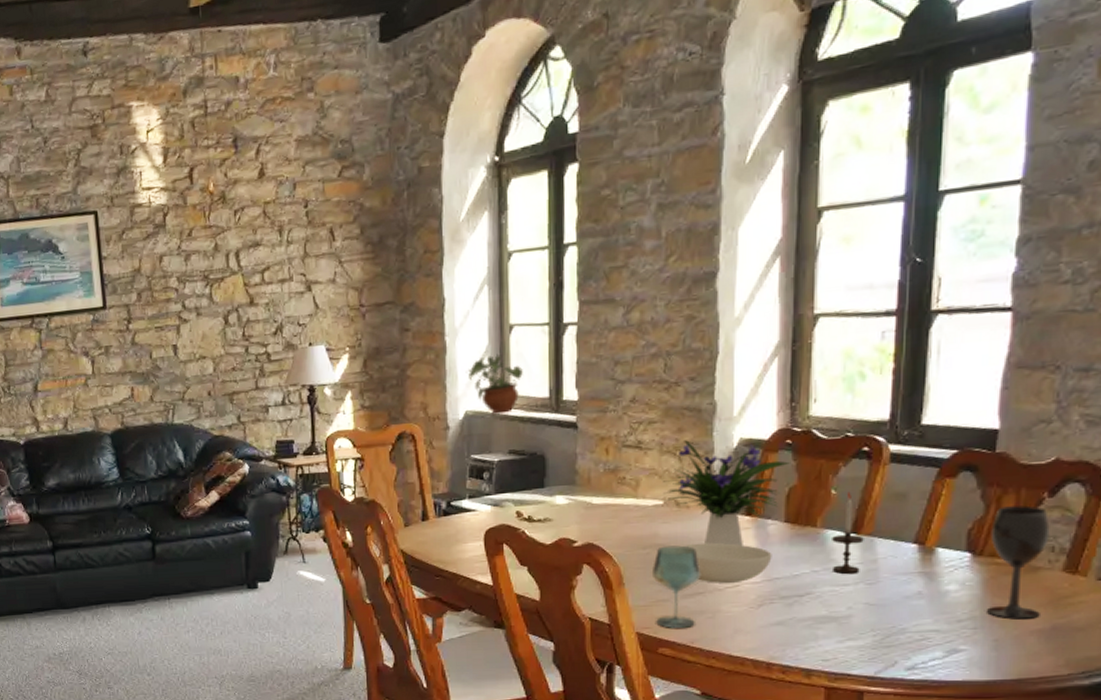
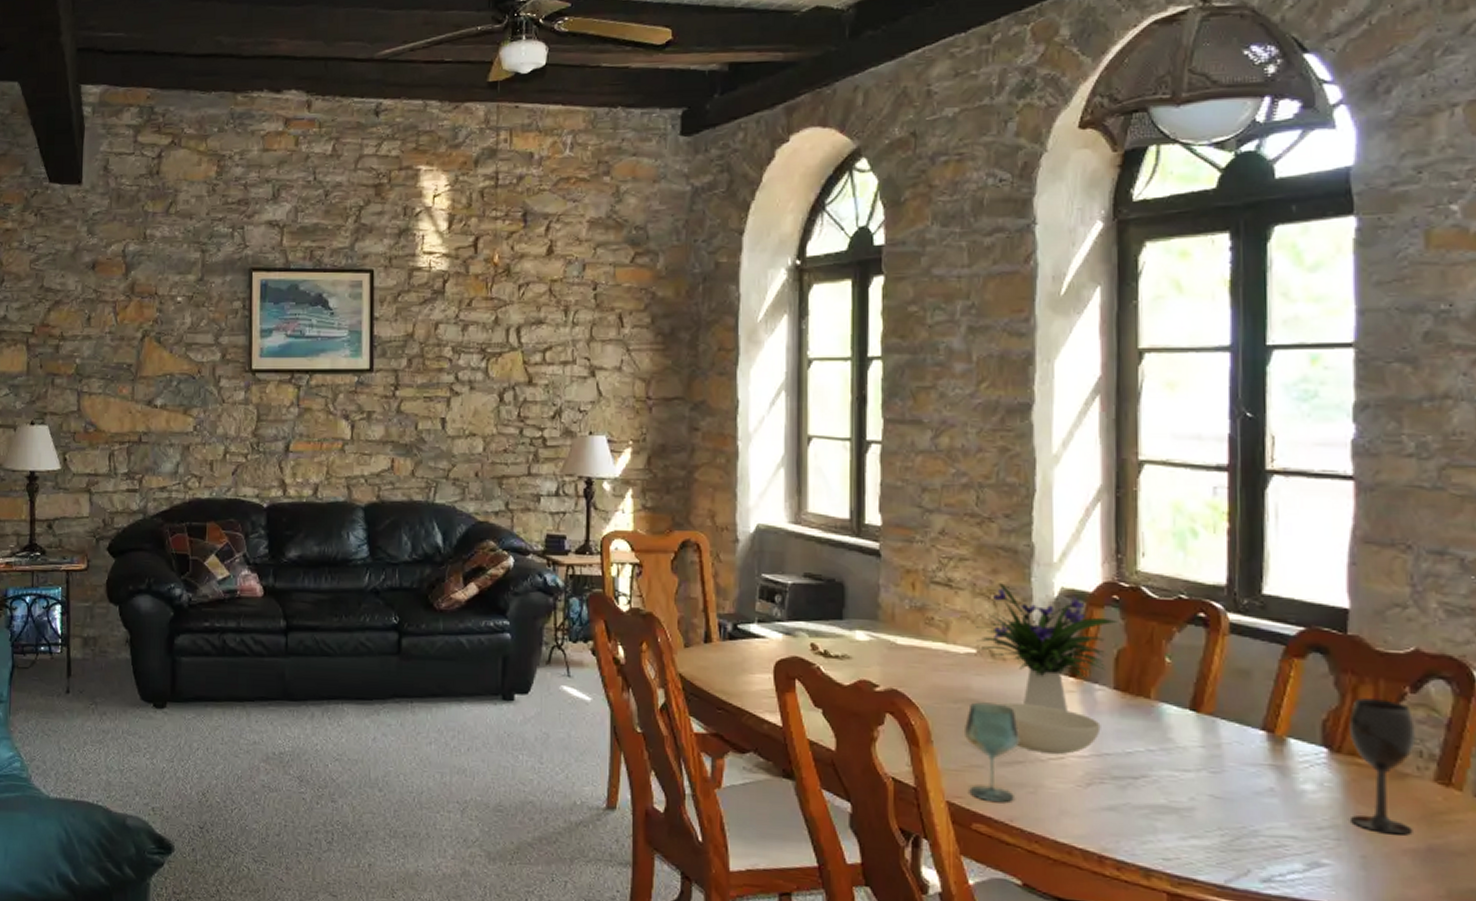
potted plant: present [465,350,523,414] -> none [758,460,821,531]
candlestick: present [832,491,864,574] -> none [1168,661,1205,758]

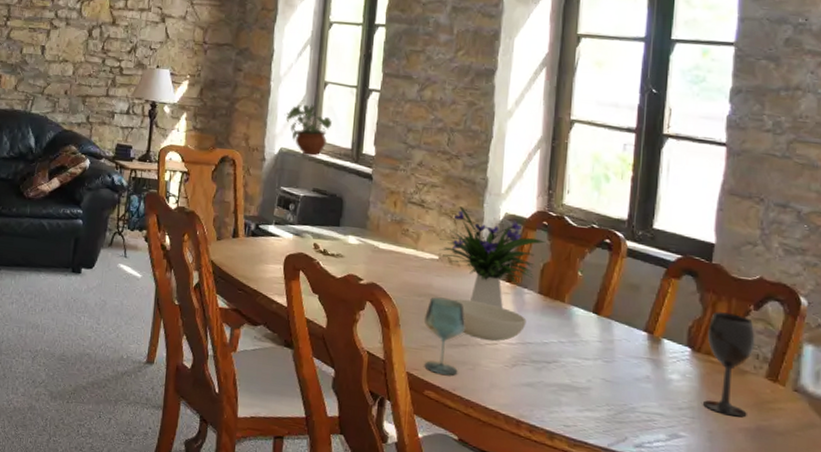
potted plant: none [758,460,821,531] -> present [284,99,332,155]

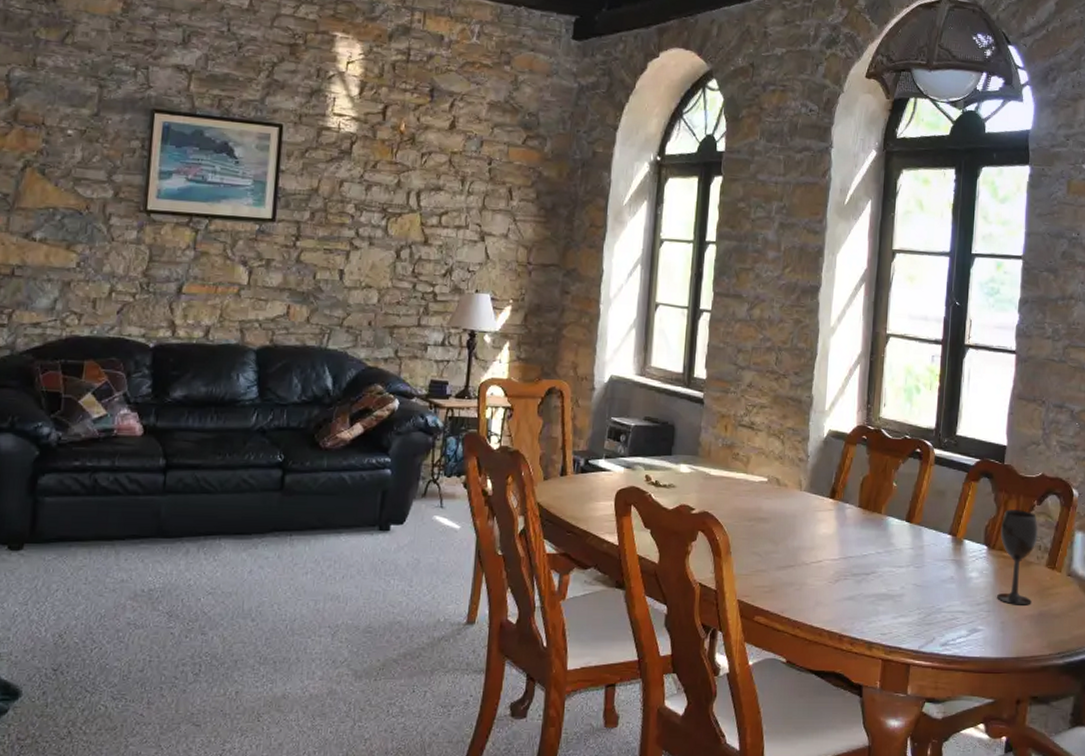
potted plant: present [284,99,332,155] -> none [614,322,663,382]
wine glass: present [424,297,466,375] -> none [753,520,793,598]
flower arrangement: present [439,206,545,309] -> none [768,426,864,526]
bowl: present [453,299,527,341] -> none [781,519,848,558]

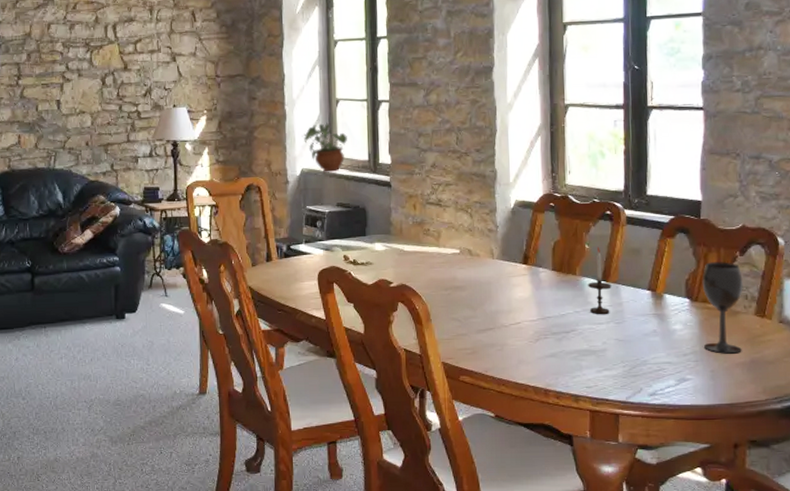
potted plant: none [614,322,663,382] -> present [301,119,347,172]
candlestick: none [892,485,915,557] -> present [588,246,612,314]

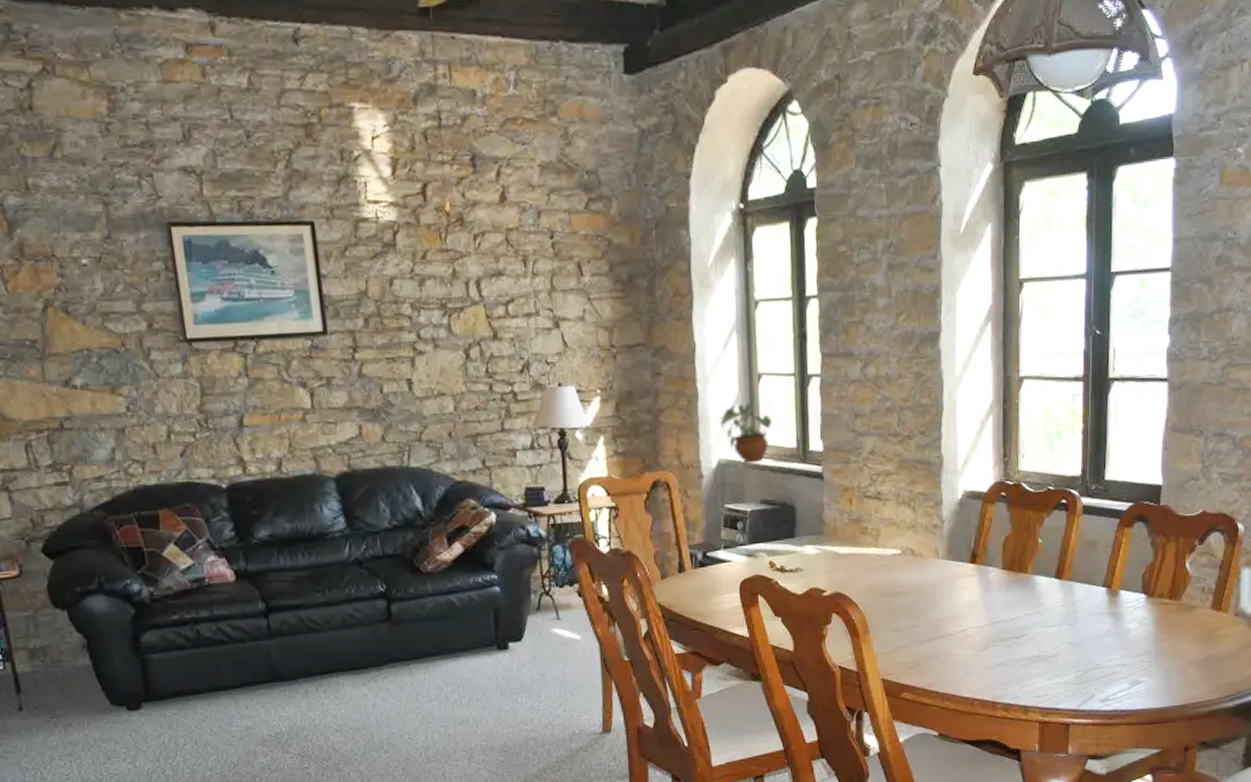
candlestick: present [588,246,612,314] -> none [1040,540,1065,616]
wine glass: present [702,262,743,354] -> none [1159,552,1201,652]

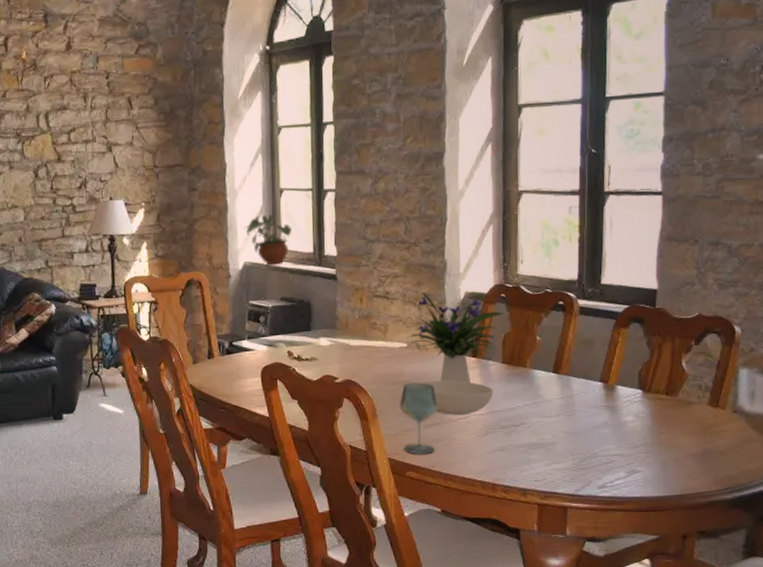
wine glass: none [892,593,935,673] -> present [399,382,439,454]
flower arrangement: none [900,491,1005,593] -> present [406,292,504,384]
bowl: none [920,589,993,629] -> present [424,380,494,415]

